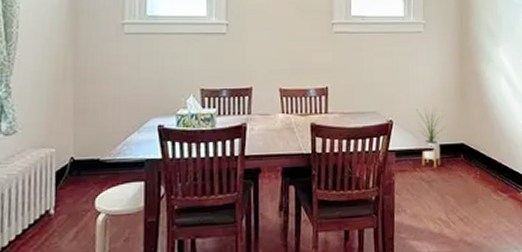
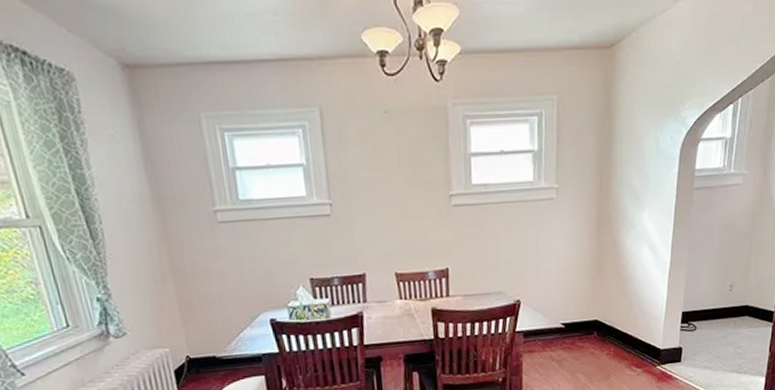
house plant: present [417,104,446,169] -> none [547,280,578,347]

